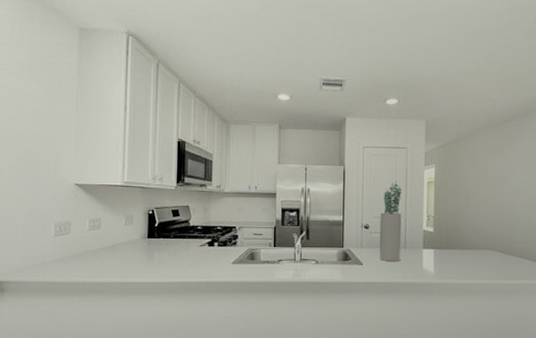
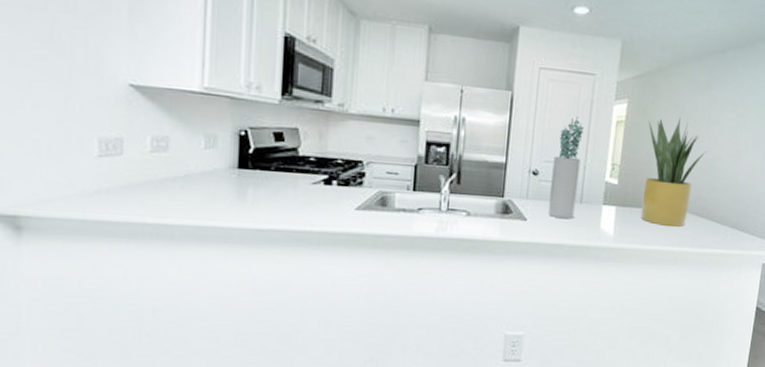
planter: none [453,175,505,263] -> present [640,117,707,227]

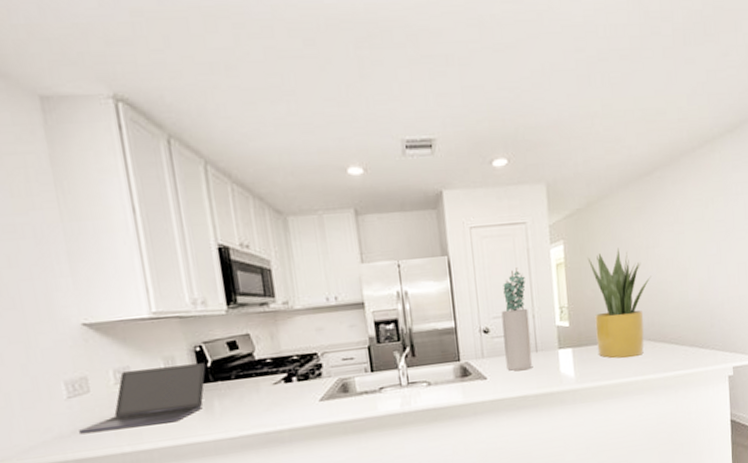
laptop: none [103,141,248,202] -> present [79,363,206,435]

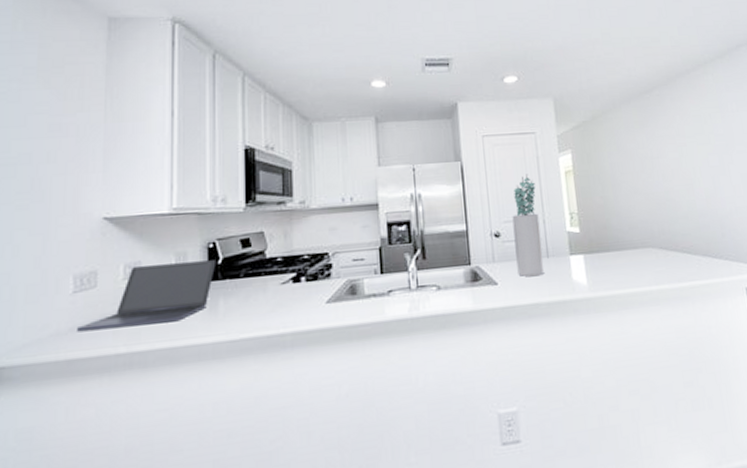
planter: present [587,247,651,359] -> none [595,157,658,267]

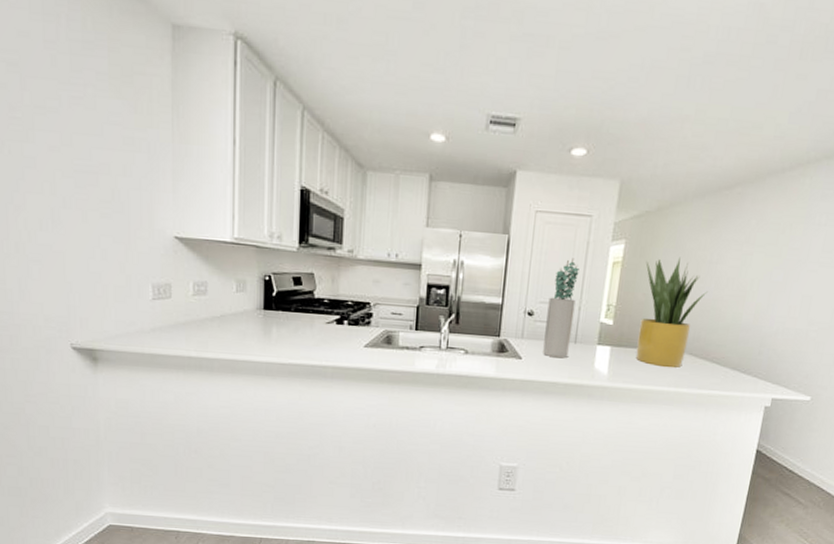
laptop: present [77,260,217,332] -> none [157,286,271,339]
planter: none [595,157,658,267] -> present [635,257,708,367]

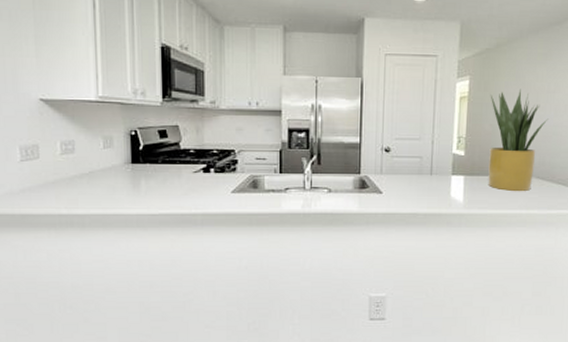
vase: present [543,258,579,359] -> none [402,96,429,190]

